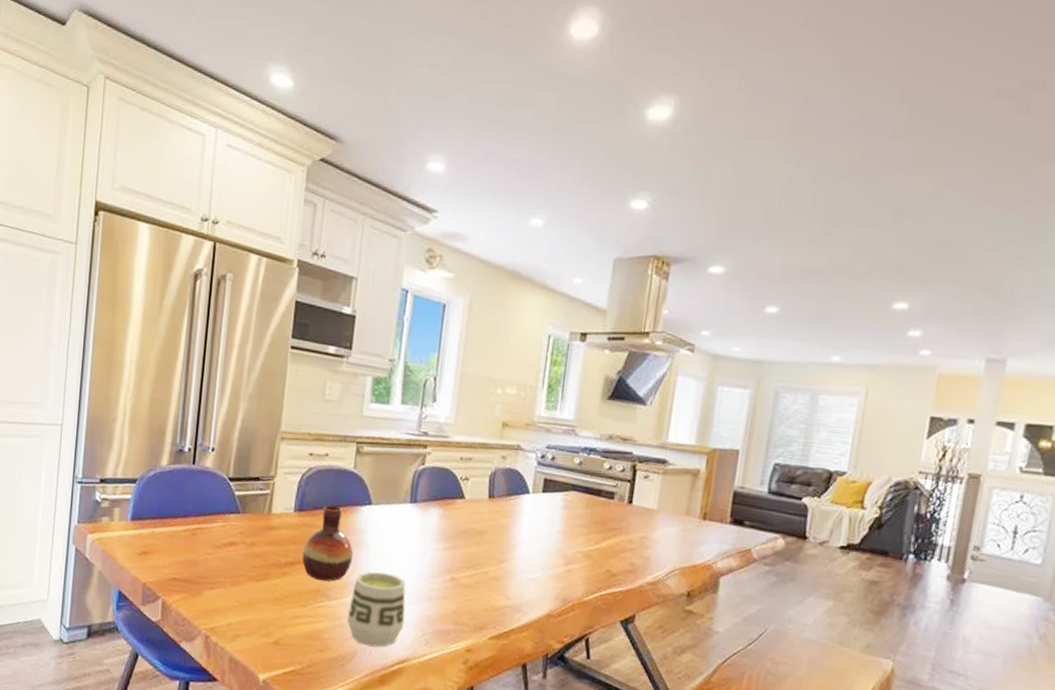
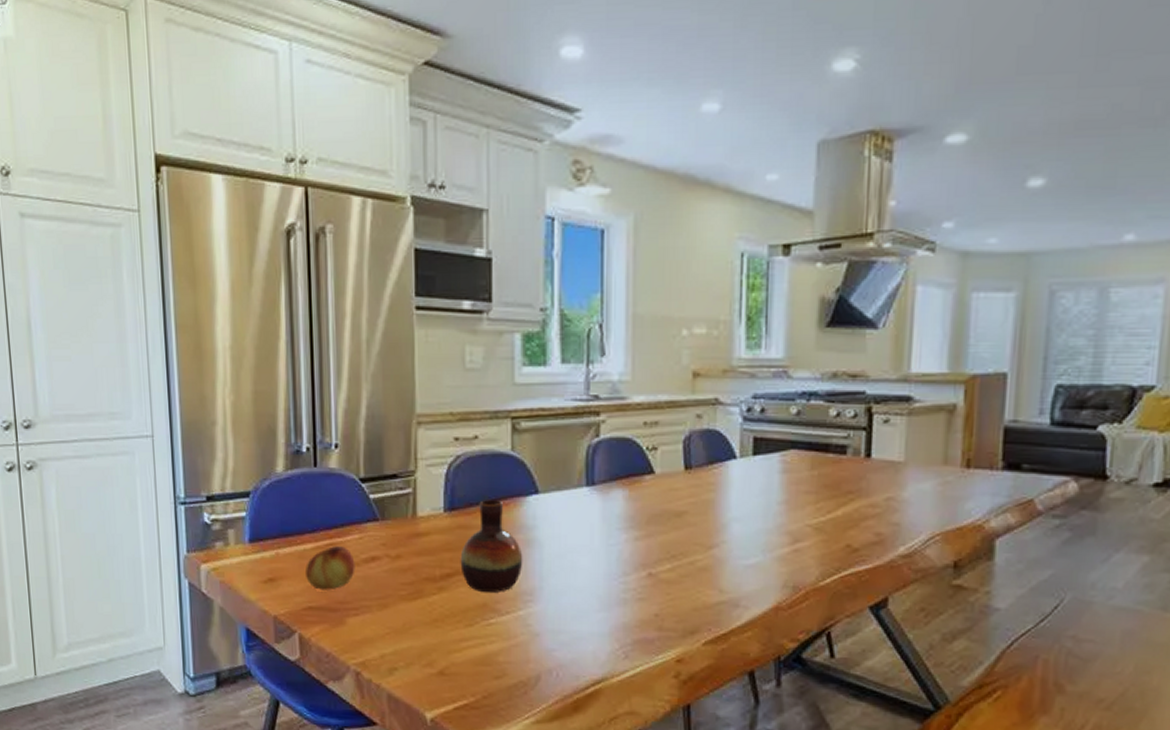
fruit: none [173,529,217,567] -> present [304,545,355,591]
cup: present [346,571,406,647] -> none [524,575,596,667]

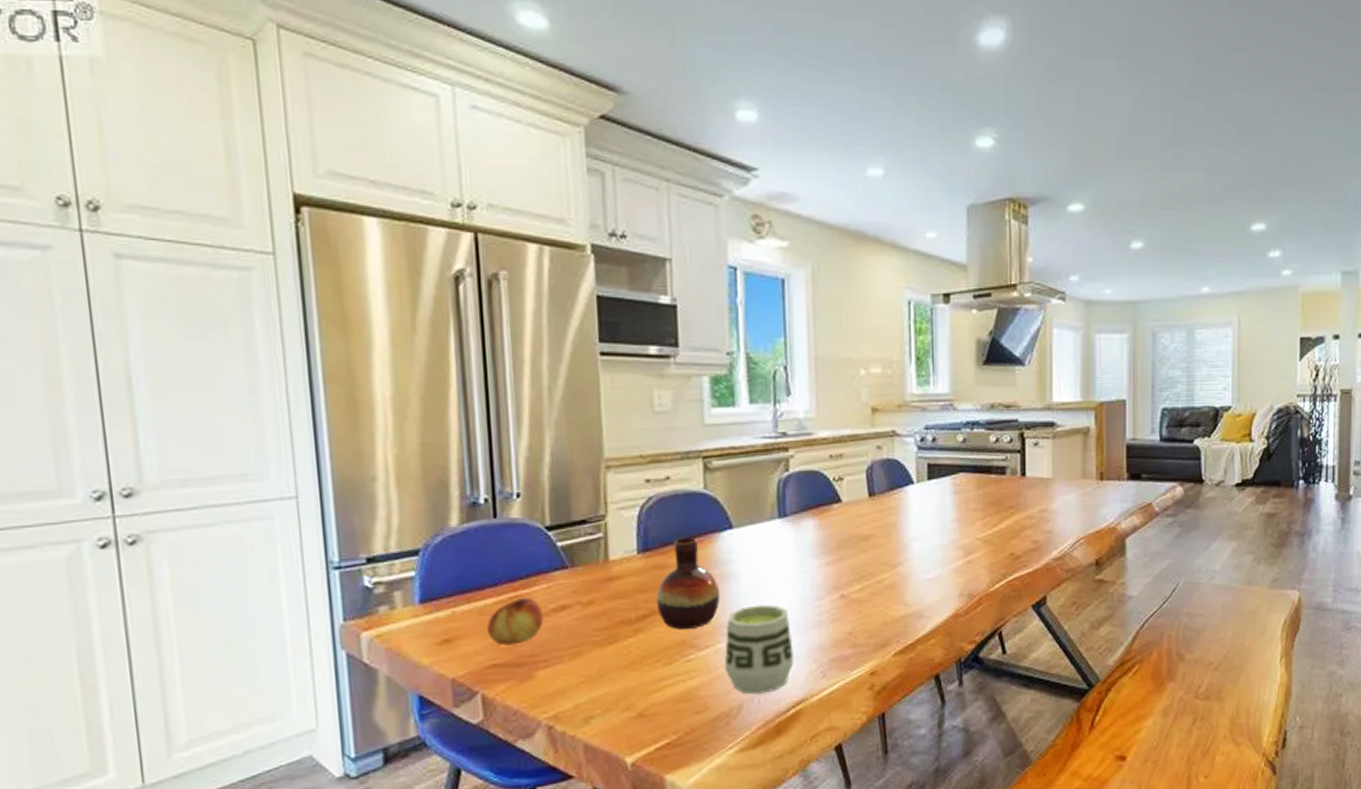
cup: none [524,575,596,667] -> present [724,604,794,695]

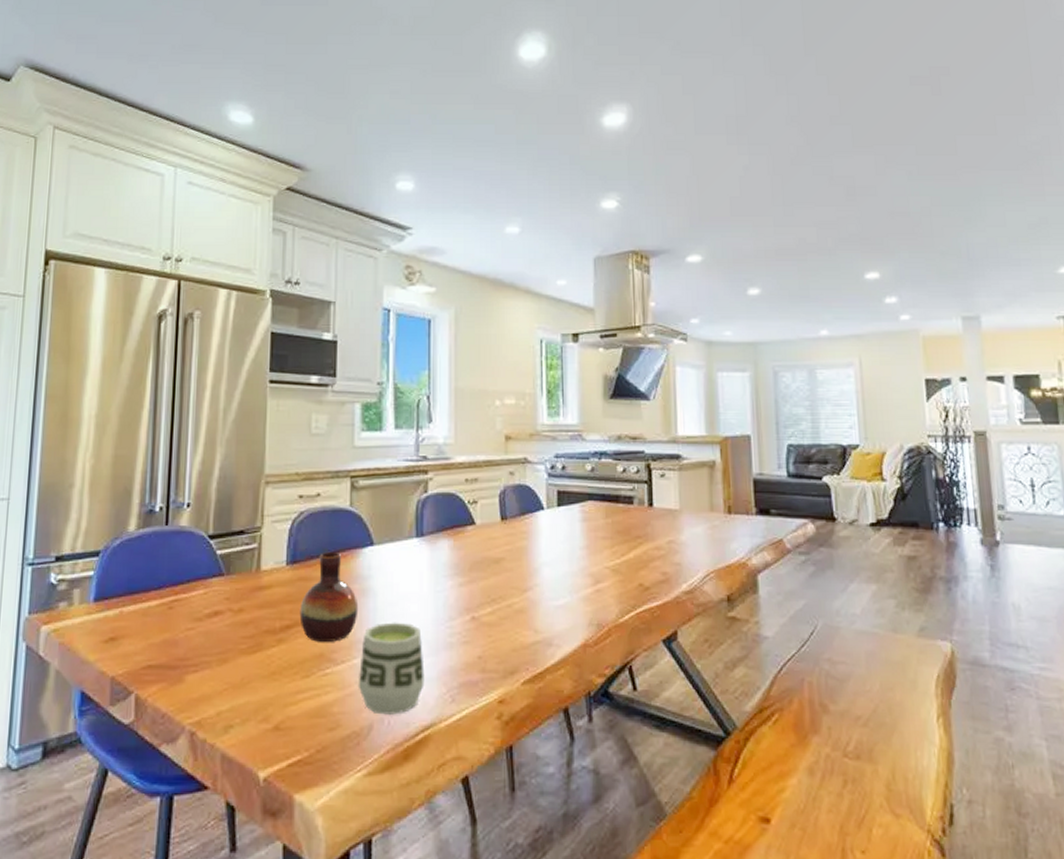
fruit: present [486,596,544,646] -> none [147,601,198,647]

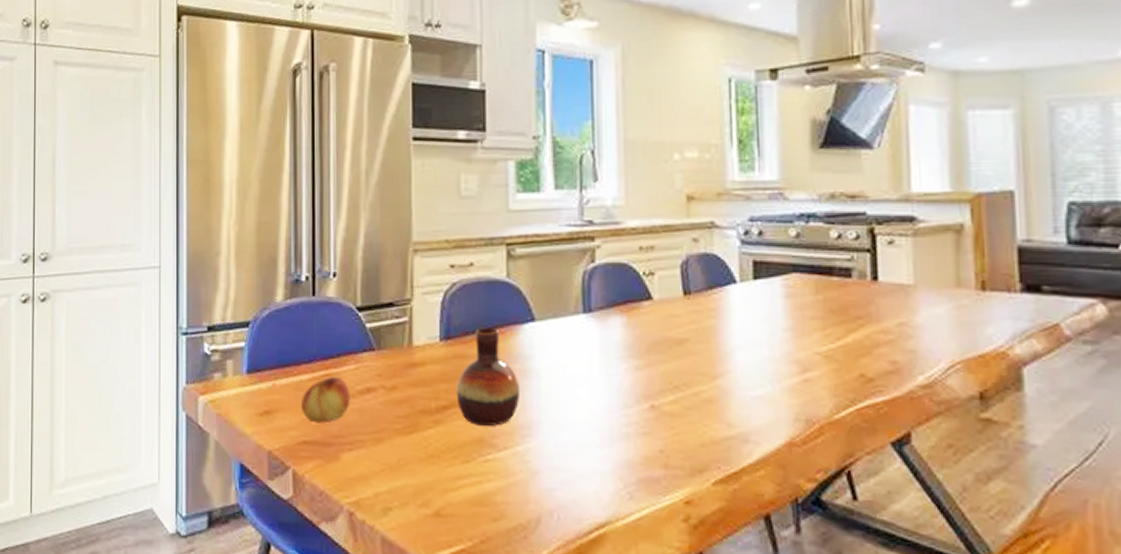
fruit: none [147,601,198,647] -> present [300,376,351,424]
cup: present [358,622,425,715] -> none [522,407,598,509]

